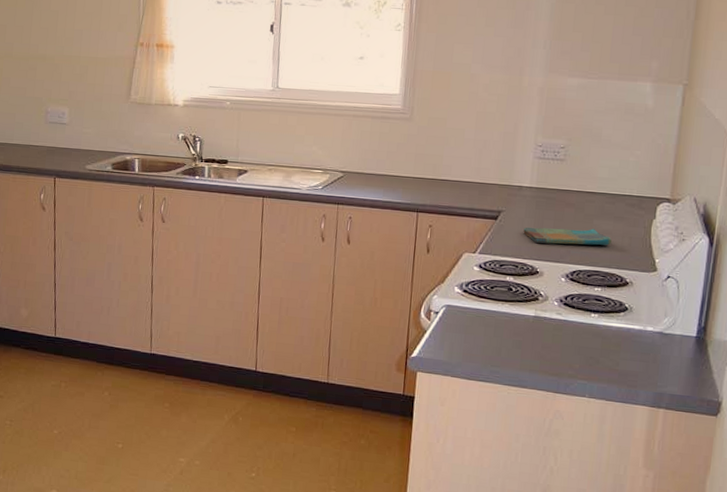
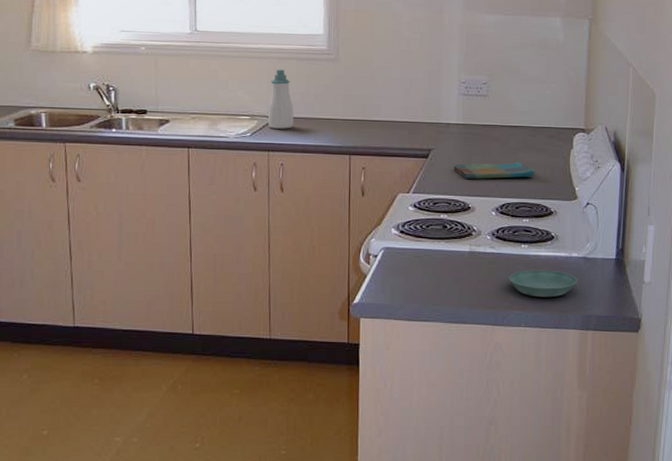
soap bottle: none [339,126,365,184] -> present [267,69,294,129]
saucer: none [574,340,652,370] -> present [508,270,578,298]

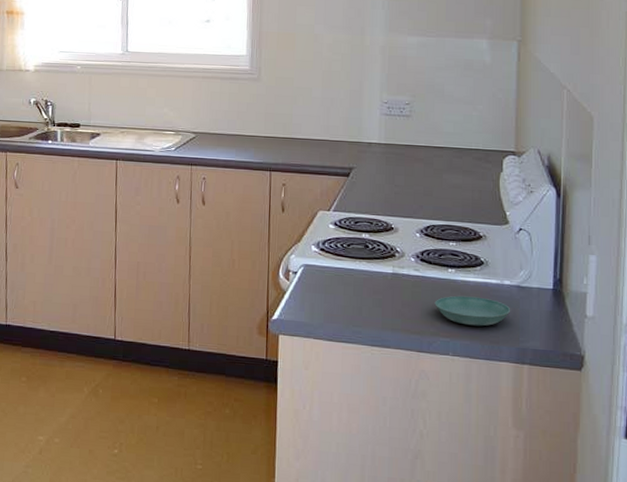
soap bottle: present [267,69,294,129] -> none [191,87,217,145]
dish towel: present [453,162,535,179] -> none [375,183,462,200]

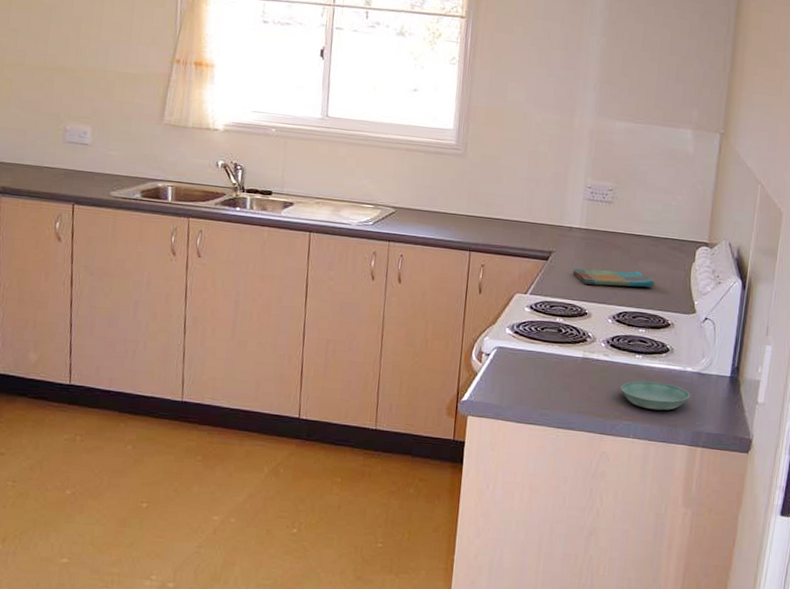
dish towel: none [375,183,462,200] -> present [573,269,655,288]

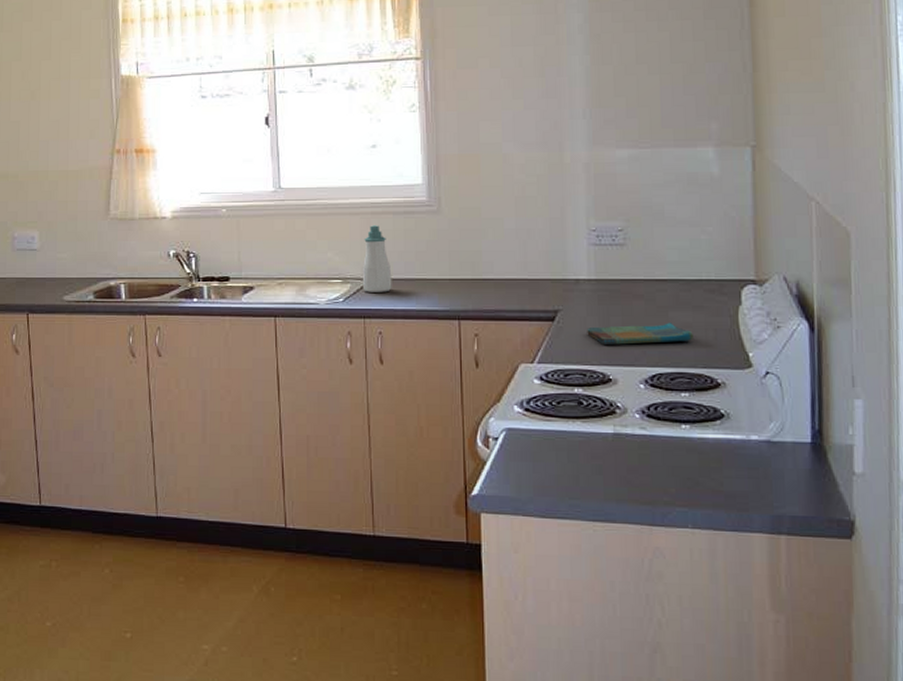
soap bottle: none [391,160,418,221] -> present [362,225,392,292]
saucer: present [620,380,691,411] -> none [667,456,761,492]

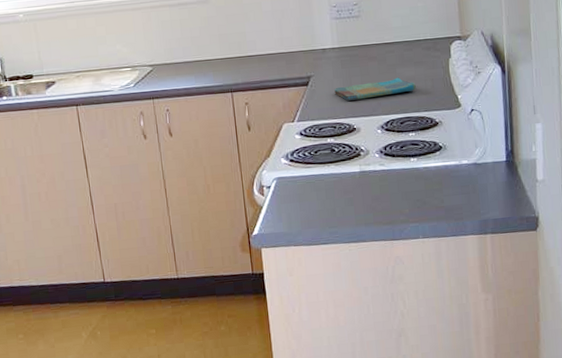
soap bottle: present [362,225,392,292] -> none [147,17,174,77]

